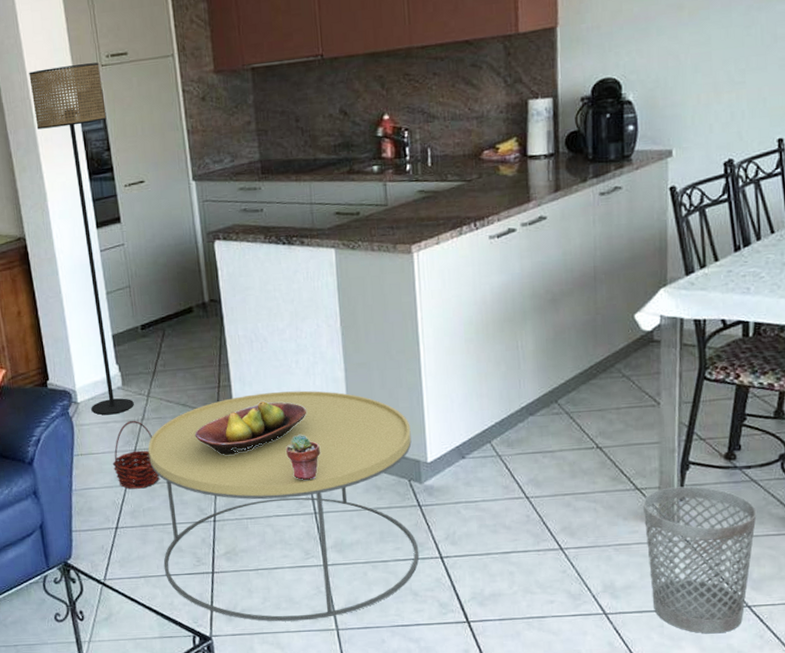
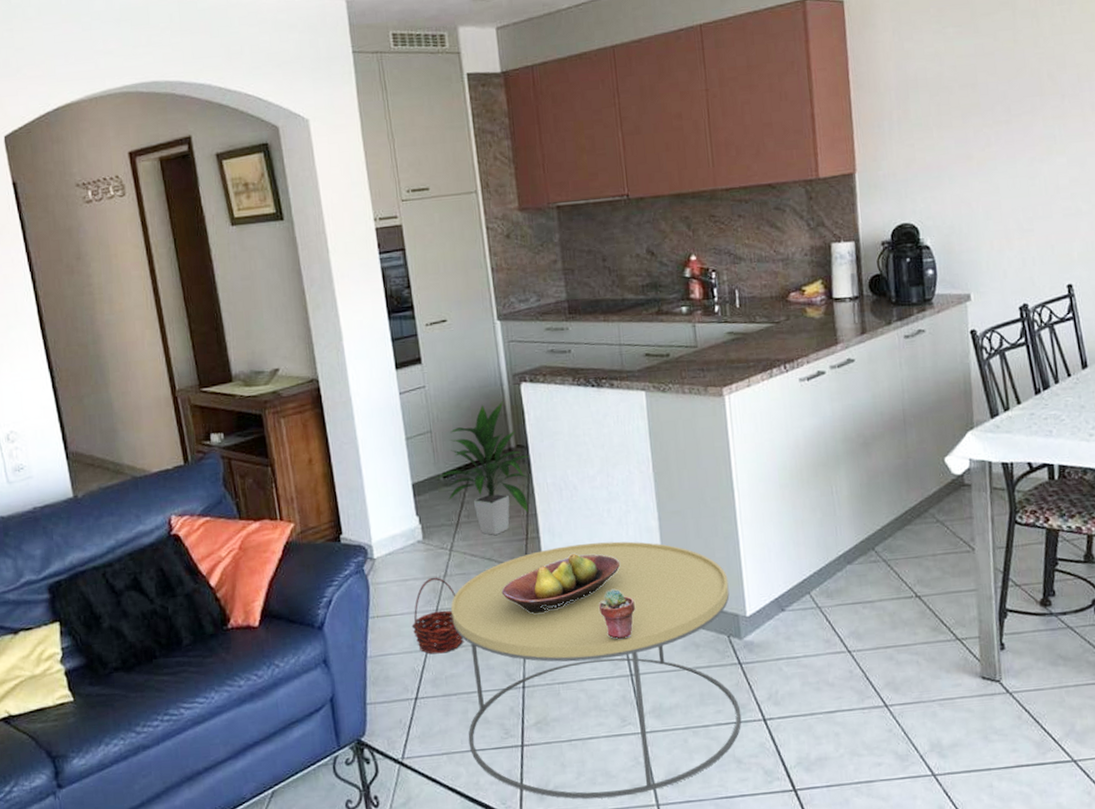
floor lamp: present [29,62,134,415] -> none [324,197,436,572]
indoor plant: none [133,258,223,383] -> present [435,401,531,535]
wastebasket: present [643,486,757,634] -> none [964,635,1076,792]

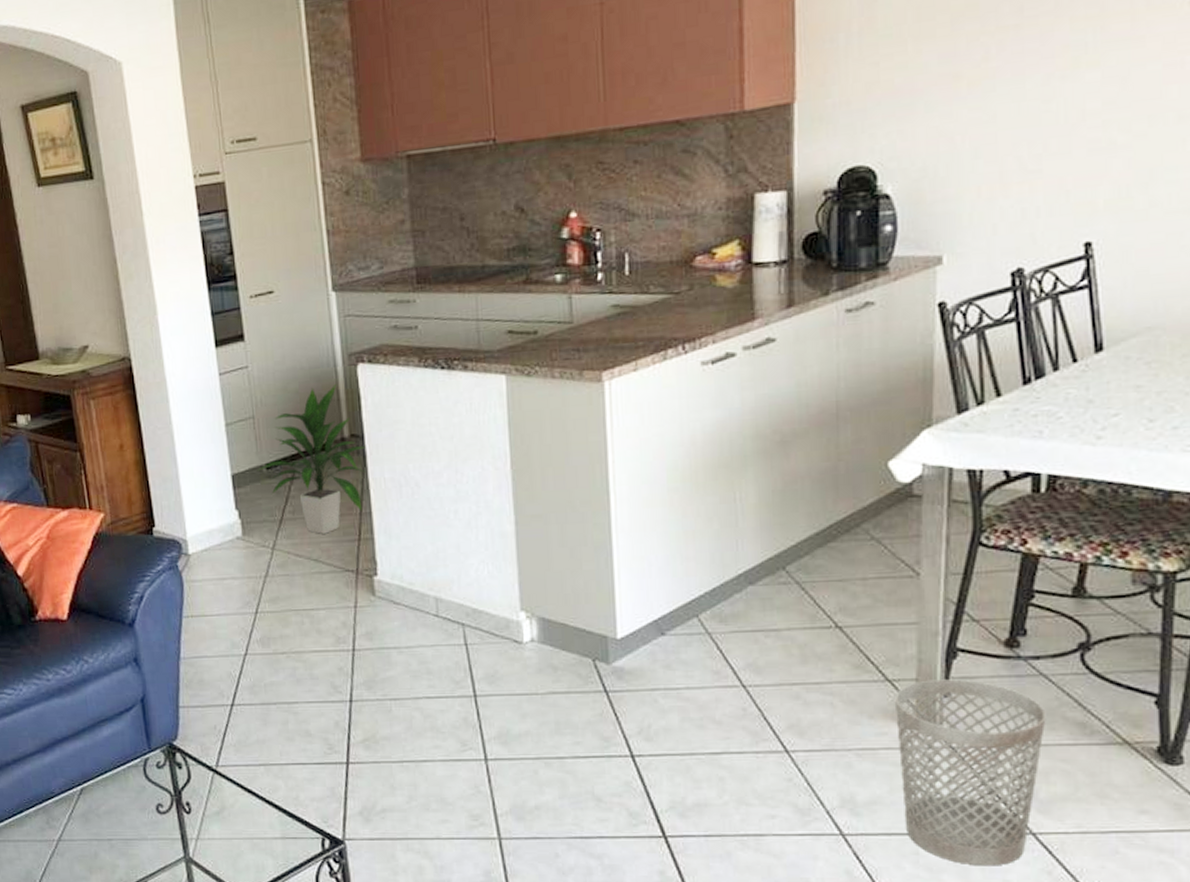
basket: present [411,577,464,654] -> none [228,577,286,660]
coffee table: present [451,541,742,799] -> none [272,546,605,826]
fruit bowl: present [501,554,621,614] -> none [328,559,468,622]
potted succulent: present [598,589,635,639] -> none [439,600,483,655]
wastebasket: none [964,635,1076,792] -> present [895,679,1046,866]

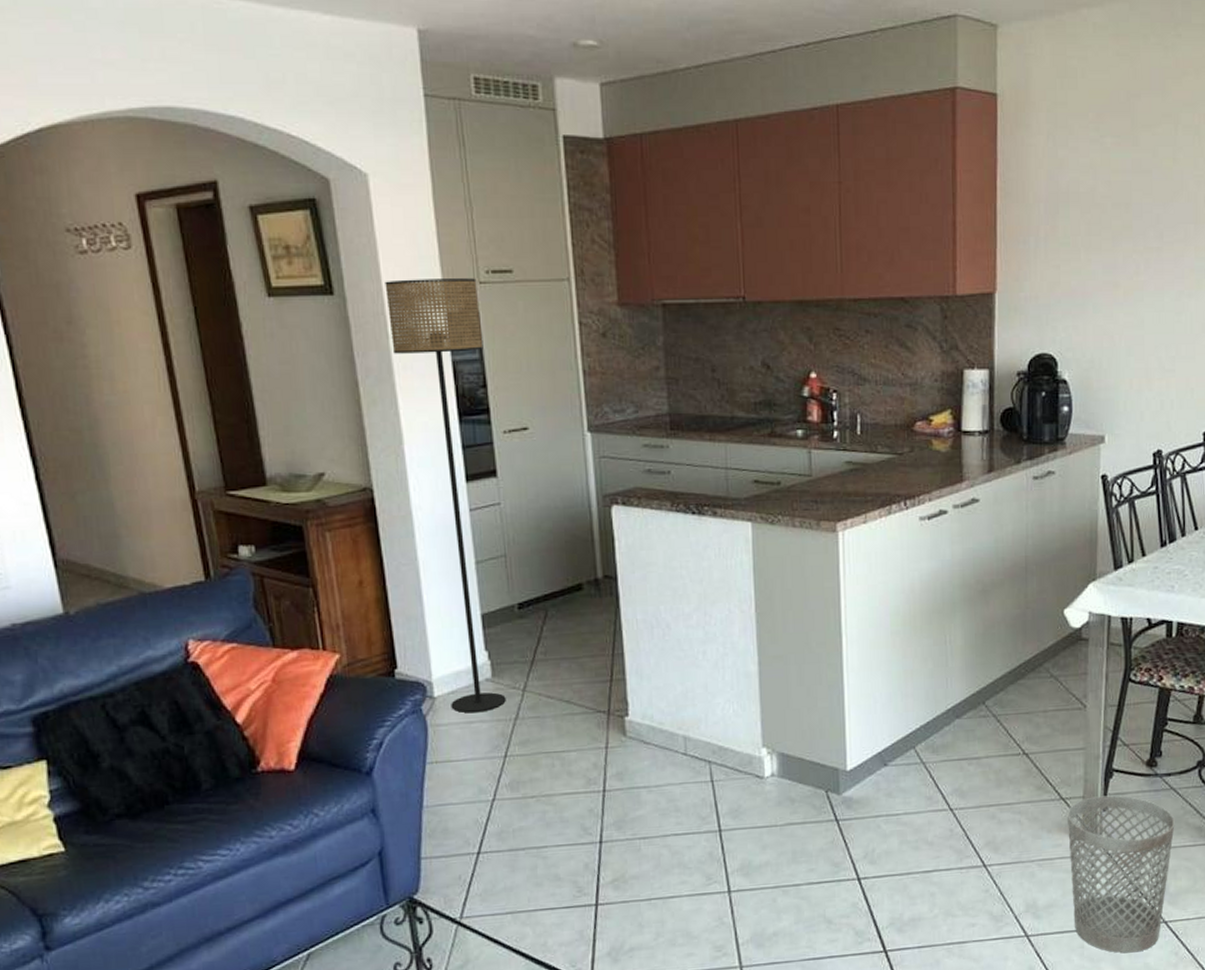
floor lamp: none [138,149,256,570] -> present [385,278,506,713]
indoor plant: present [257,384,366,534] -> none [508,525,619,675]

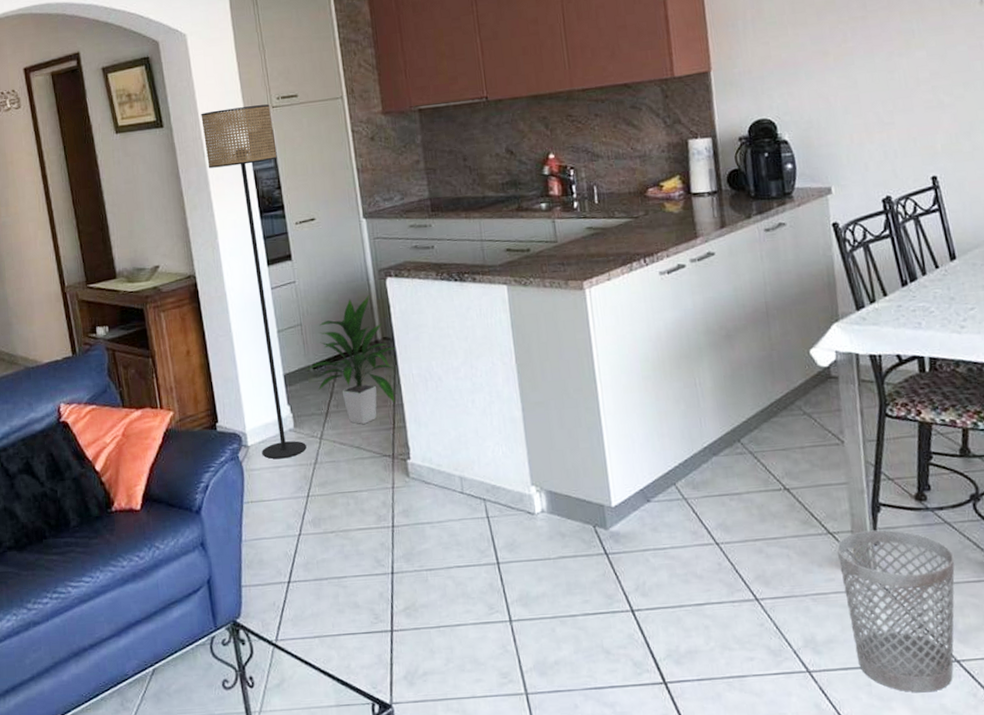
indoor plant: none [508,525,619,675] -> present [305,295,397,424]

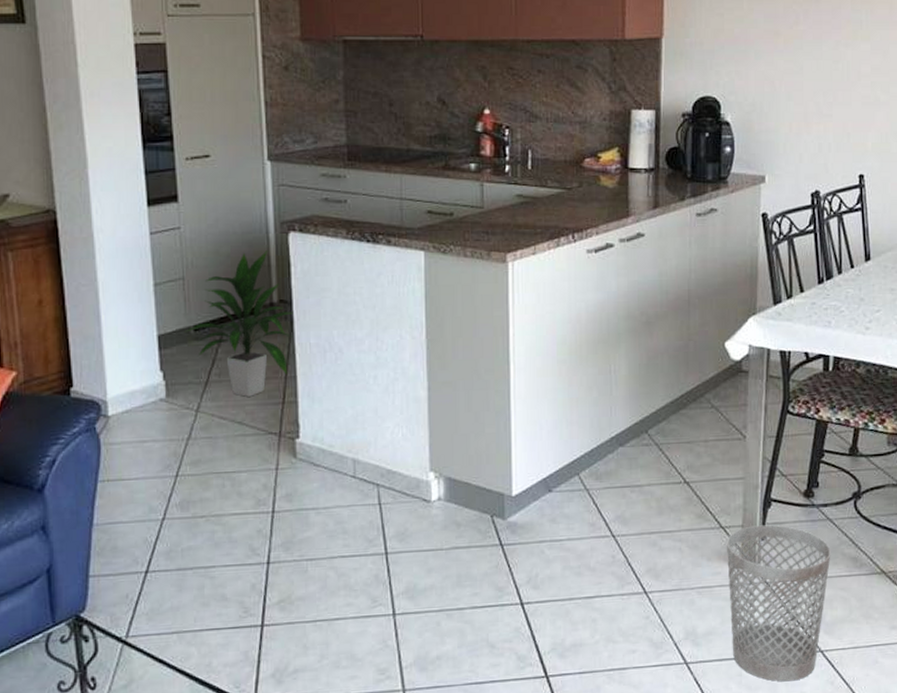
floor lamp: present [201,104,307,459] -> none [76,10,179,433]

